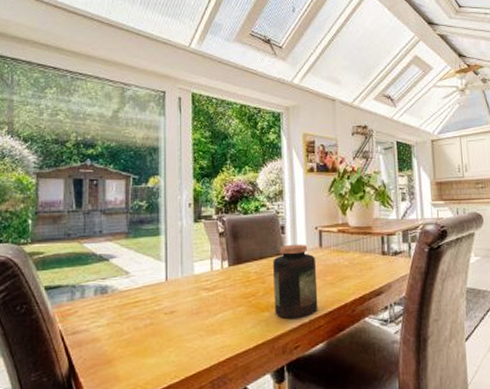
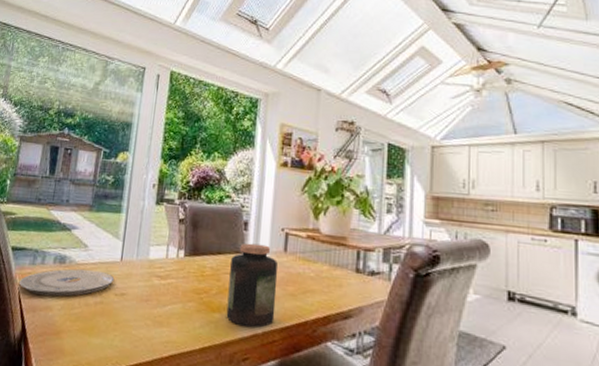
plate: none [58,294,162,329] -> present [19,268,115,297]

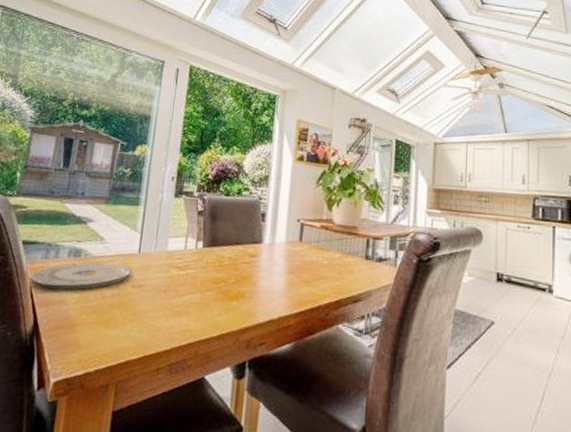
jar: present [226,243,278,328] -> none [243,233,294,314]

